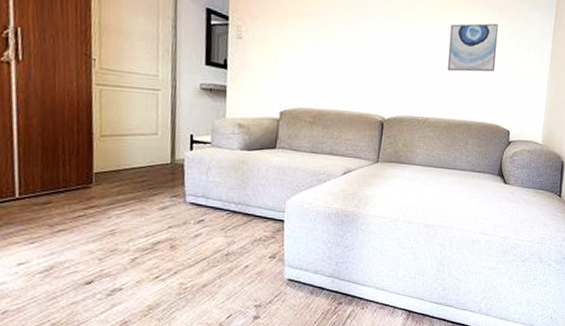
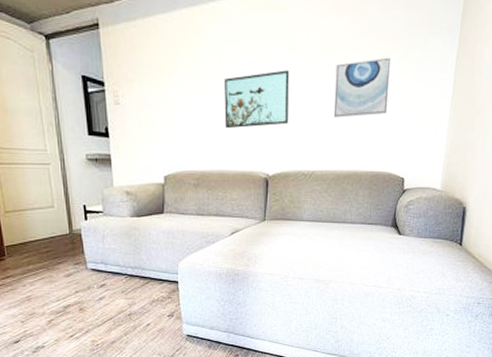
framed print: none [345,24,409,73] -> present [224,70,290,129]

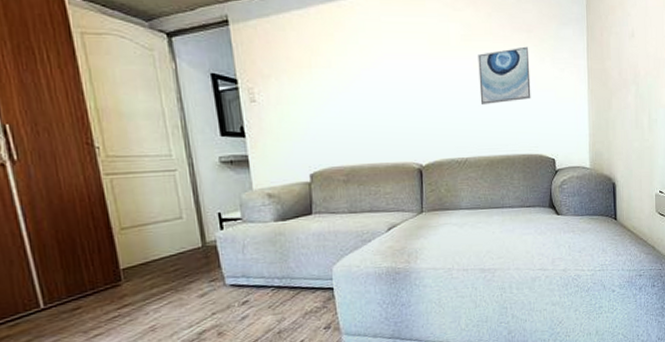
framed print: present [224,70,290,129] -> none [368,61,438,121]

